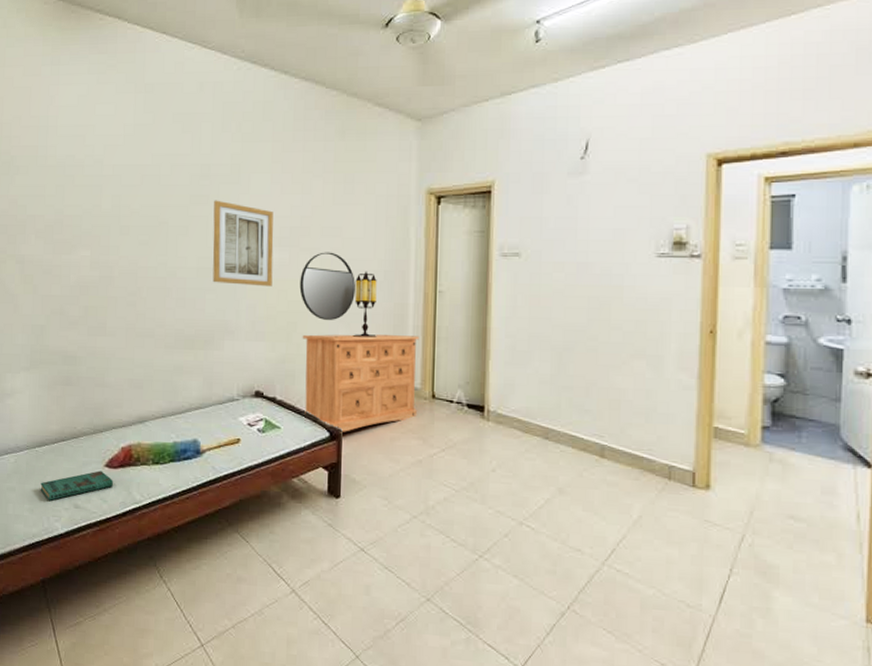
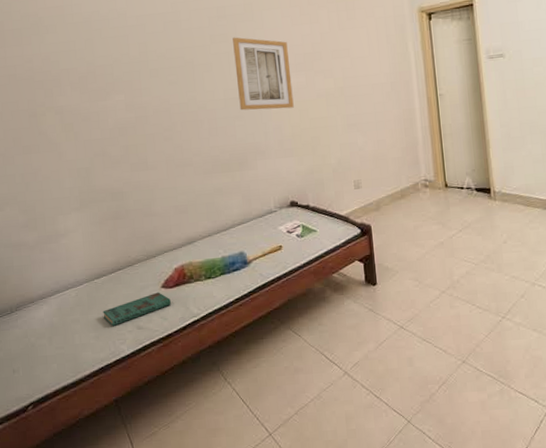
home mirror: present [299,252,355,320] -> none [317,71,368,132]
dresser: present [302,334,419,433] -> none [326,135,434,229]
table lamp: present [352,271,378,337] -> none [366,84,392,143]

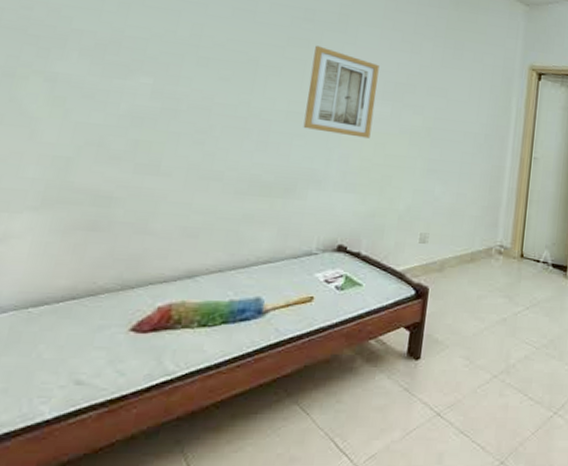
book: present [103,292,172,326] -> none [25,336,140,376]

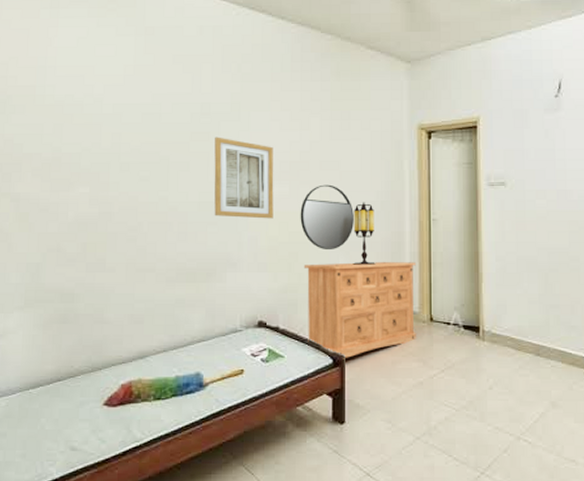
dresser: none [390,190,513,291] -> present [303,262,416,359]
home mirror: none [398,110,457,177] -> present [300,184,354,249]
table lamp: none [448,133,477,197] -> present [352,202,377,265]

